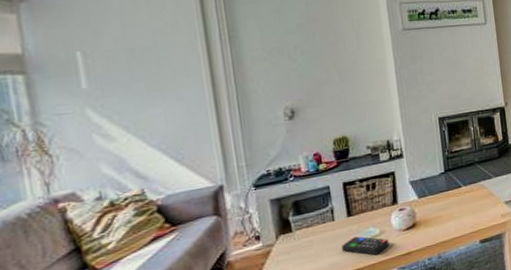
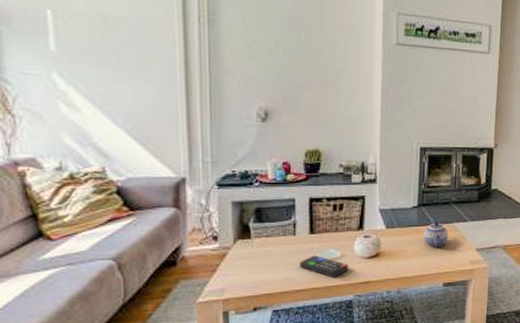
teapot: none [454,183,478,209] -> present [423,221,448,248]

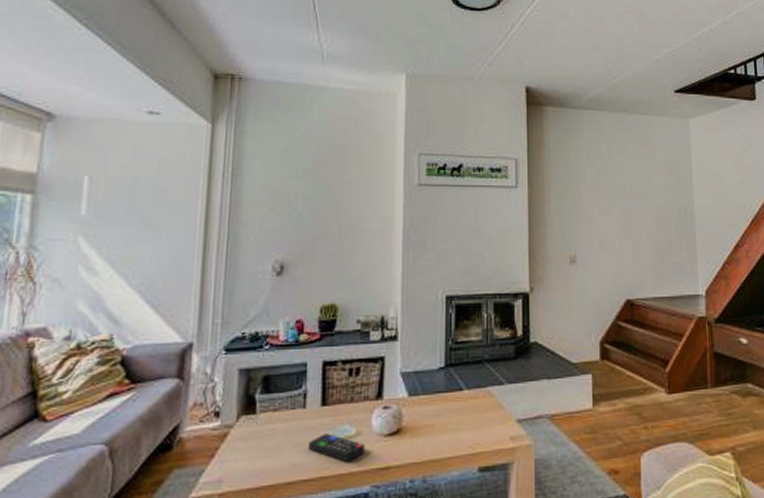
teapot: present [423,221,448,248] -> none [453,385,482,420]

